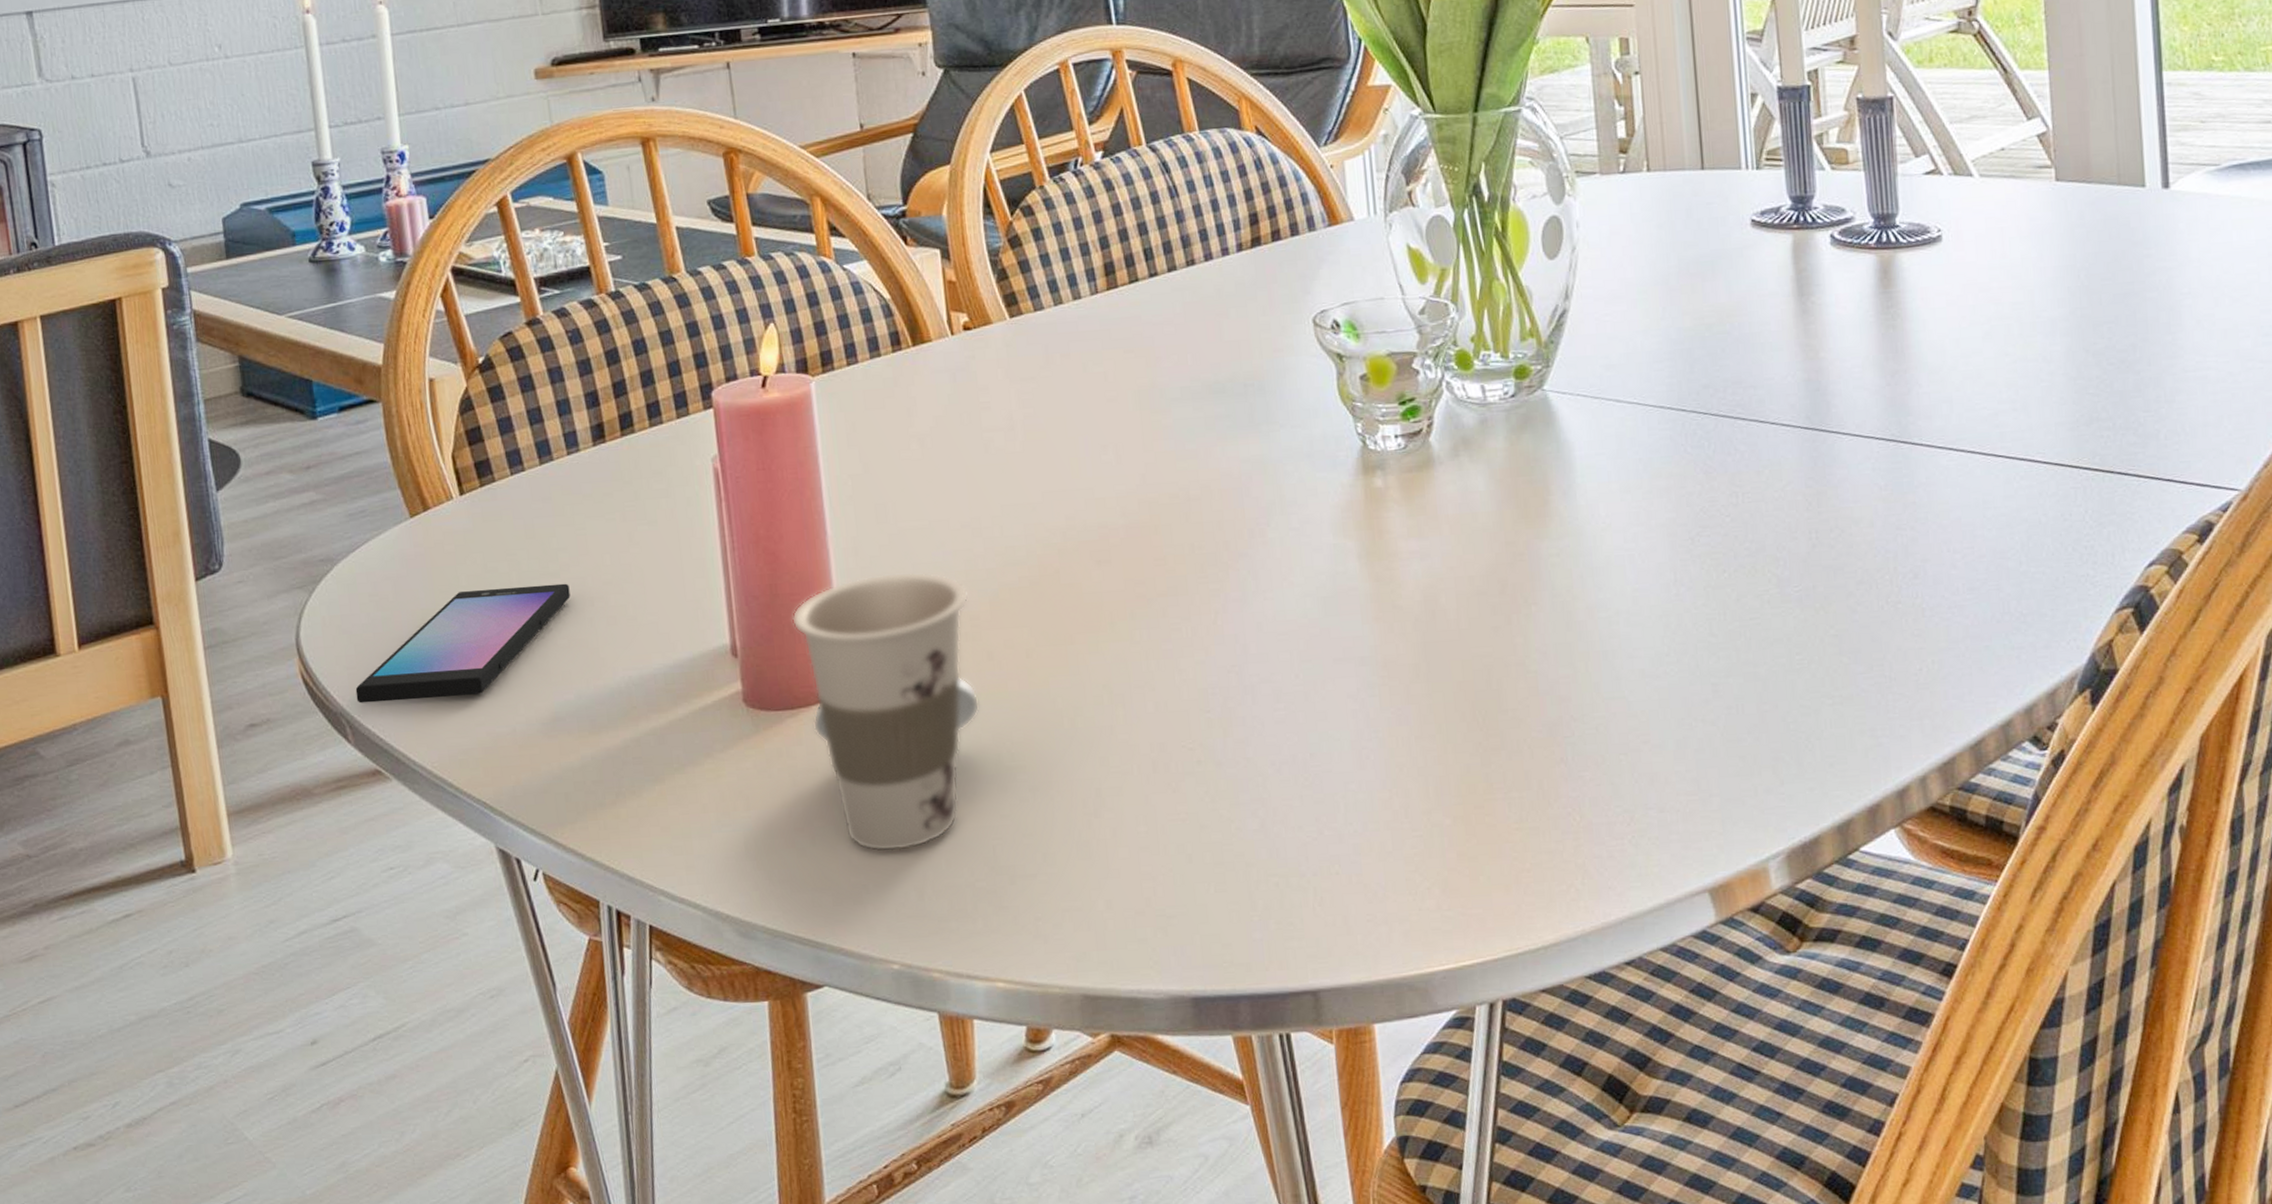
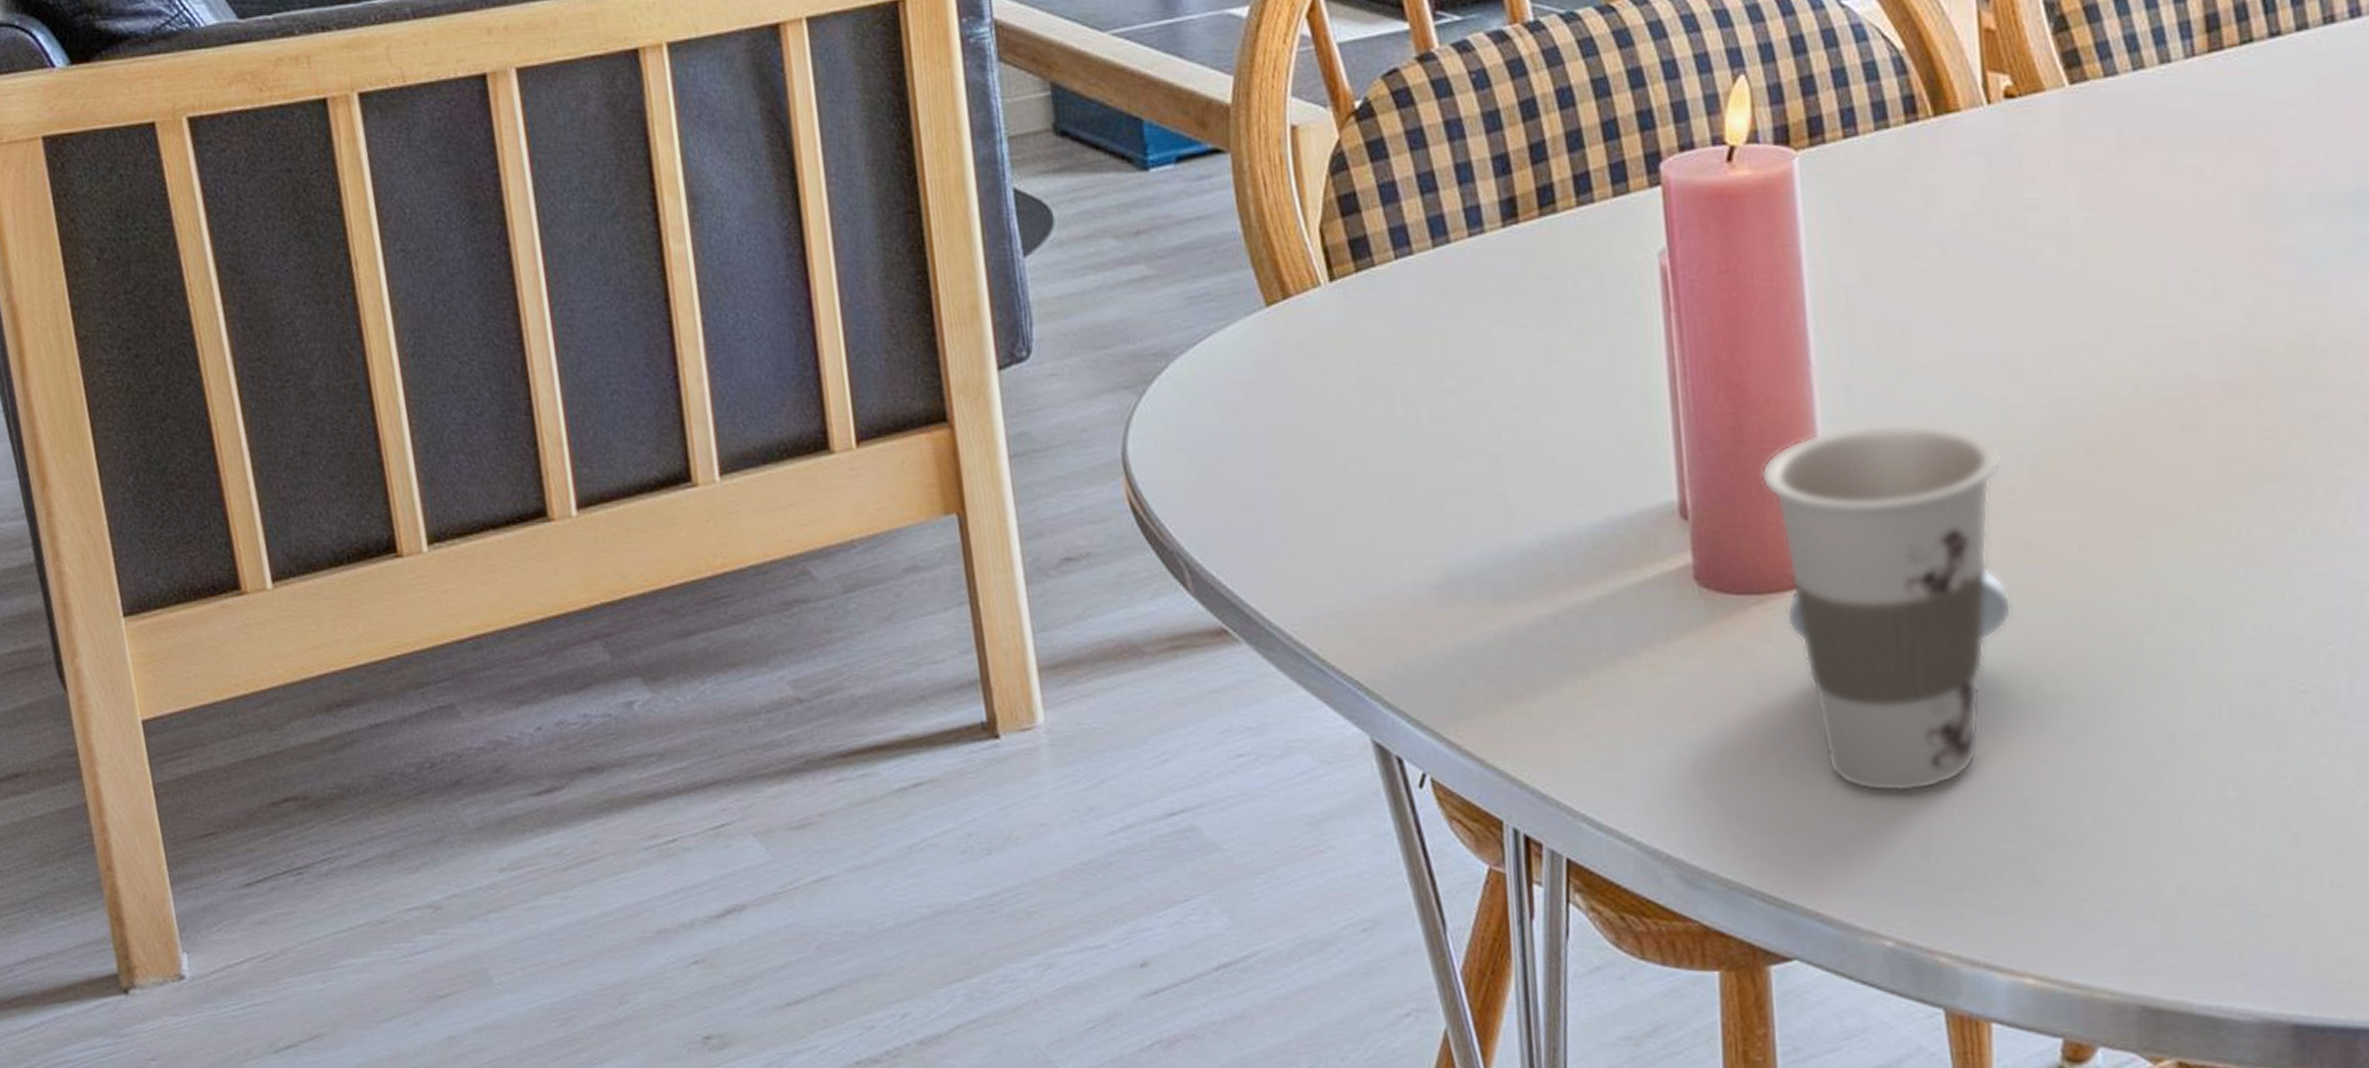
smartphone: present [355,583,571,704] -> none [1196,406,1470,543]

